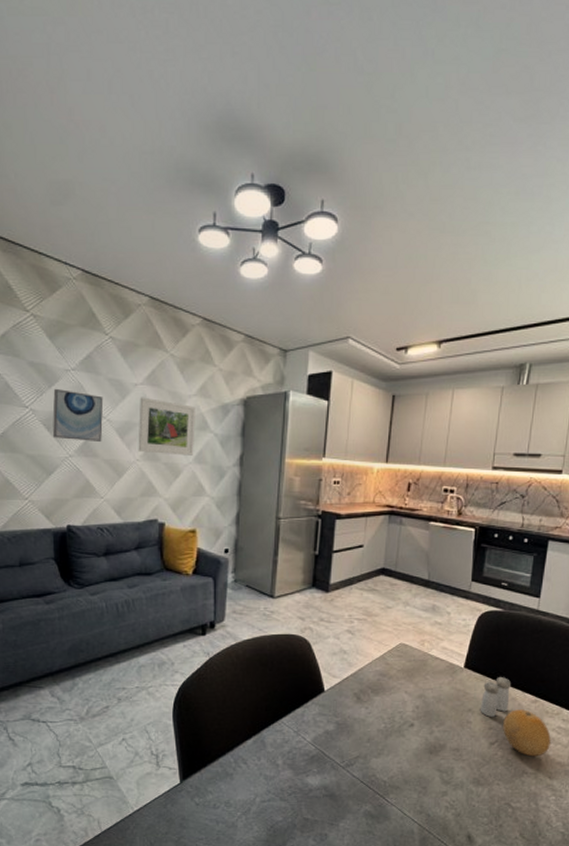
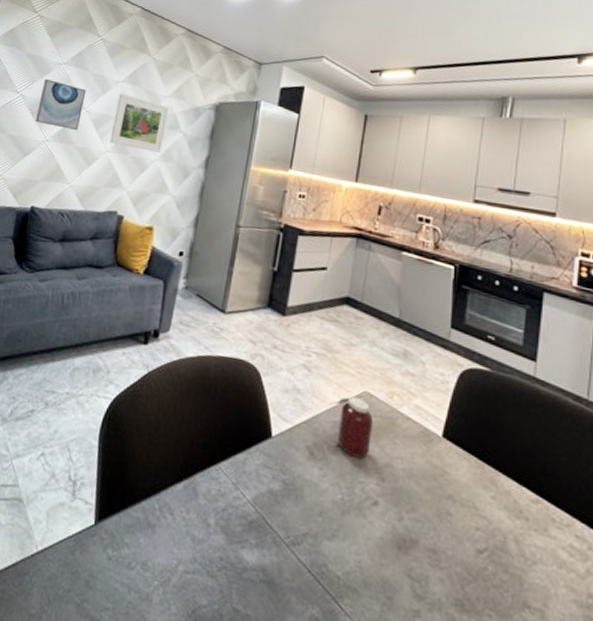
jar: none [370,647,408,695] -> present [328,395,373,459]
salt and pepper shaker: present [481,677,511,717] -> none [464,458,503,513]
fruit: present [503,709,551,757] -> none [494,507,561,585]

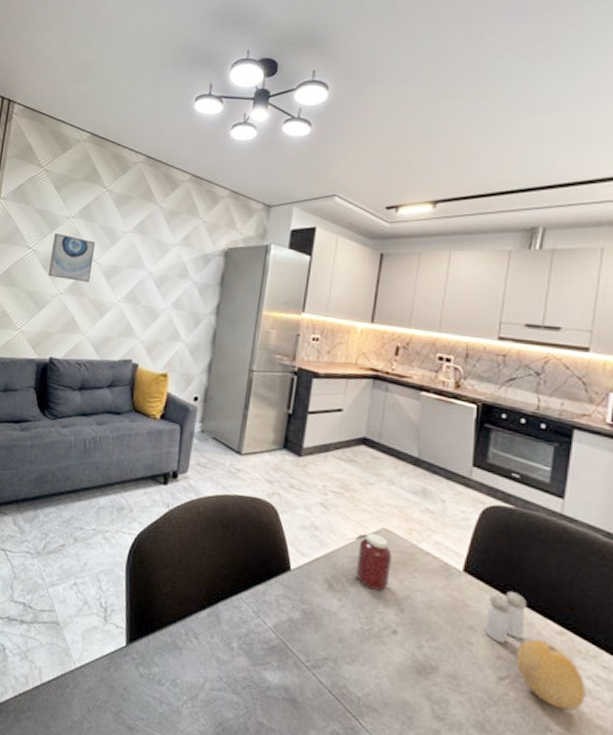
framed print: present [109,93,169,153] -> none [121,244,178,301]
salt and pepper shaker: none [464,458,503,513] -> present [485,591,526,643]
fruit: none [494,507,561,585] -> present [516,638,586,711]

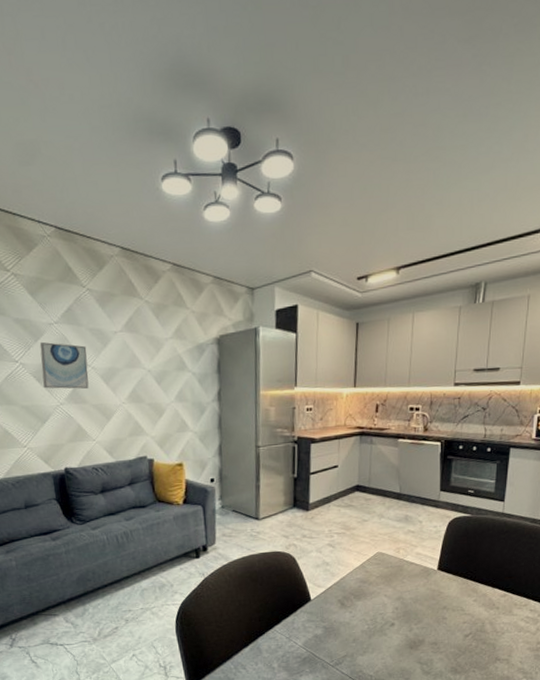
jar: present [346,532,392,591] -> none [351,556,386,599]
salt and pepper shaker: present [485,591,526,643] -> none [455,576,481,612]
fruit: present [516,638,586,711] -> none [476,603,520,645]

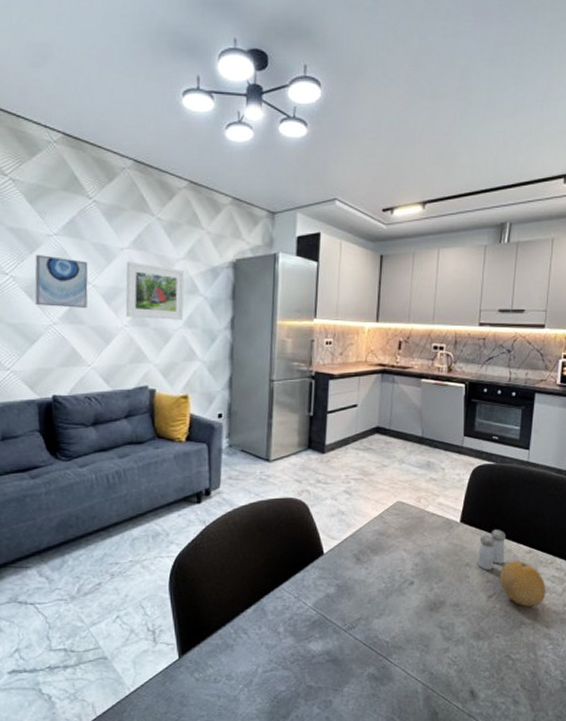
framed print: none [120,343,175,396] -> present [125,261,185,320]
salt and pepper shaker: none [455,576,481,612] -> present [478,530,505,570]
fruit: none [476,603,520,645] -> present [500,560,546,607]

